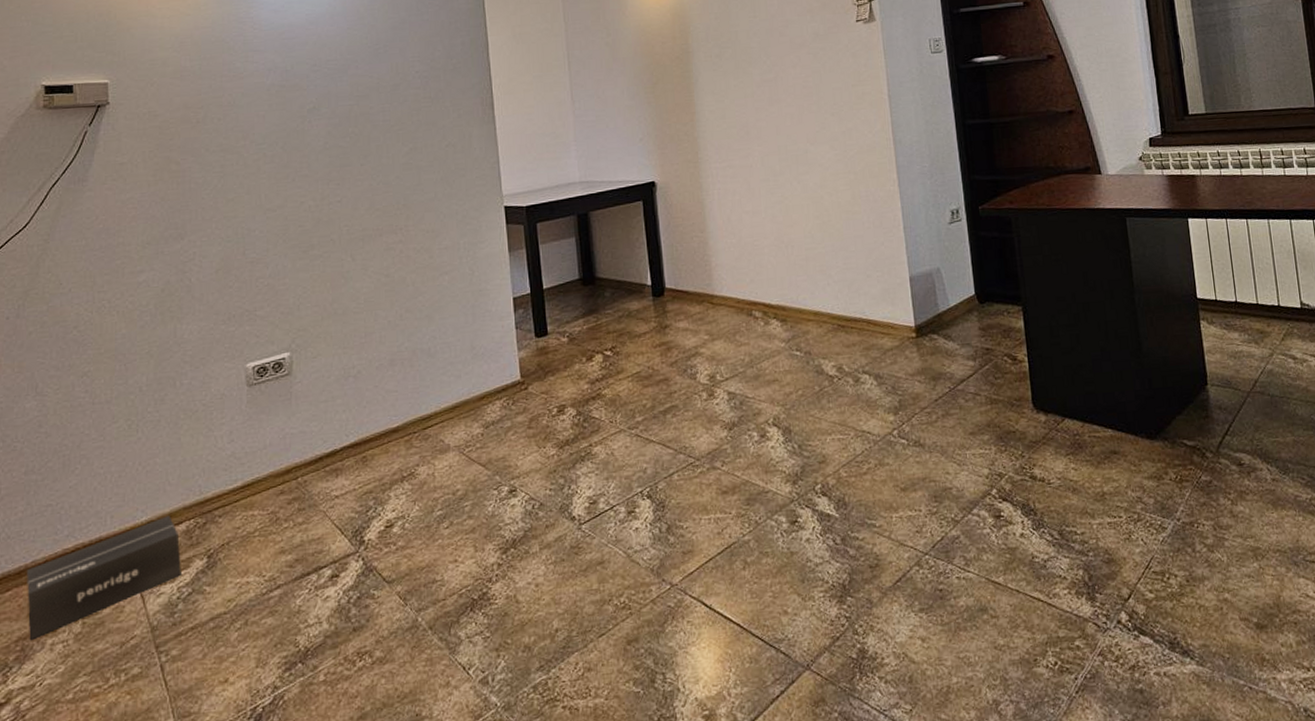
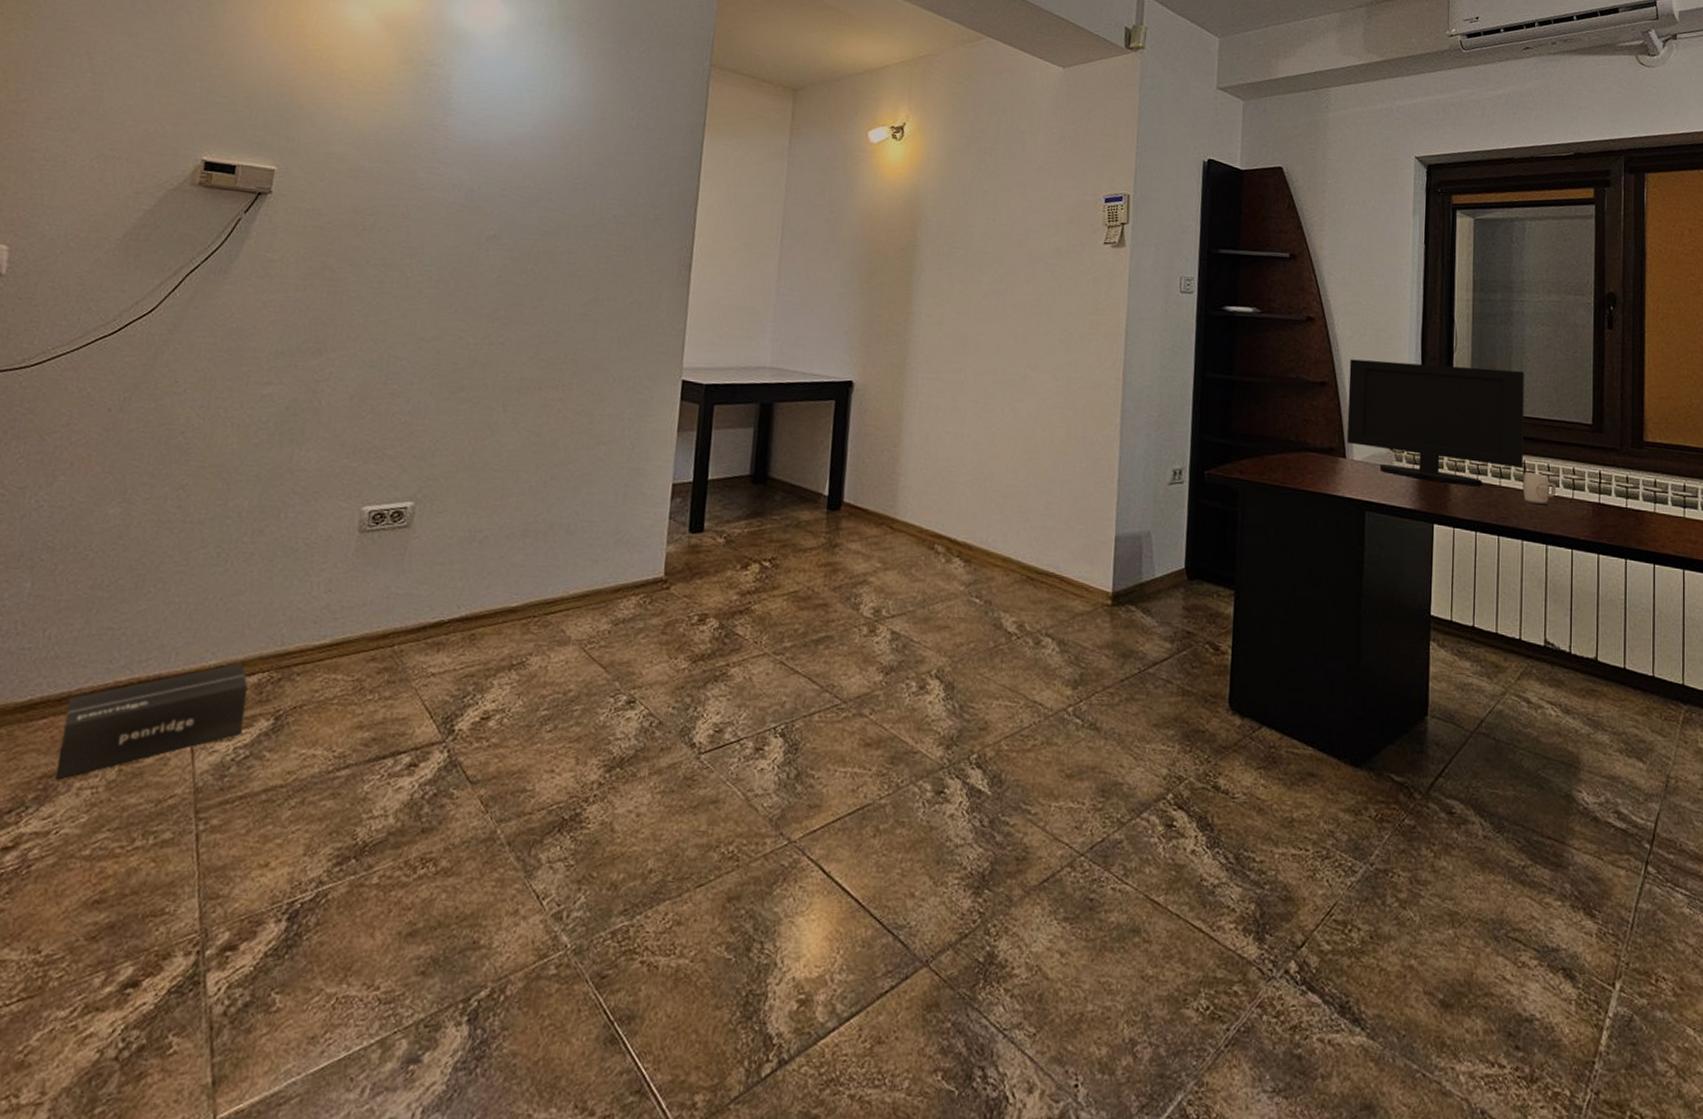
monitor: none [1091,70,1260,182] -> present [1346,359,1525,487]
mug: none [1261,159,1293,187] -> present [1523,472,1557,506]

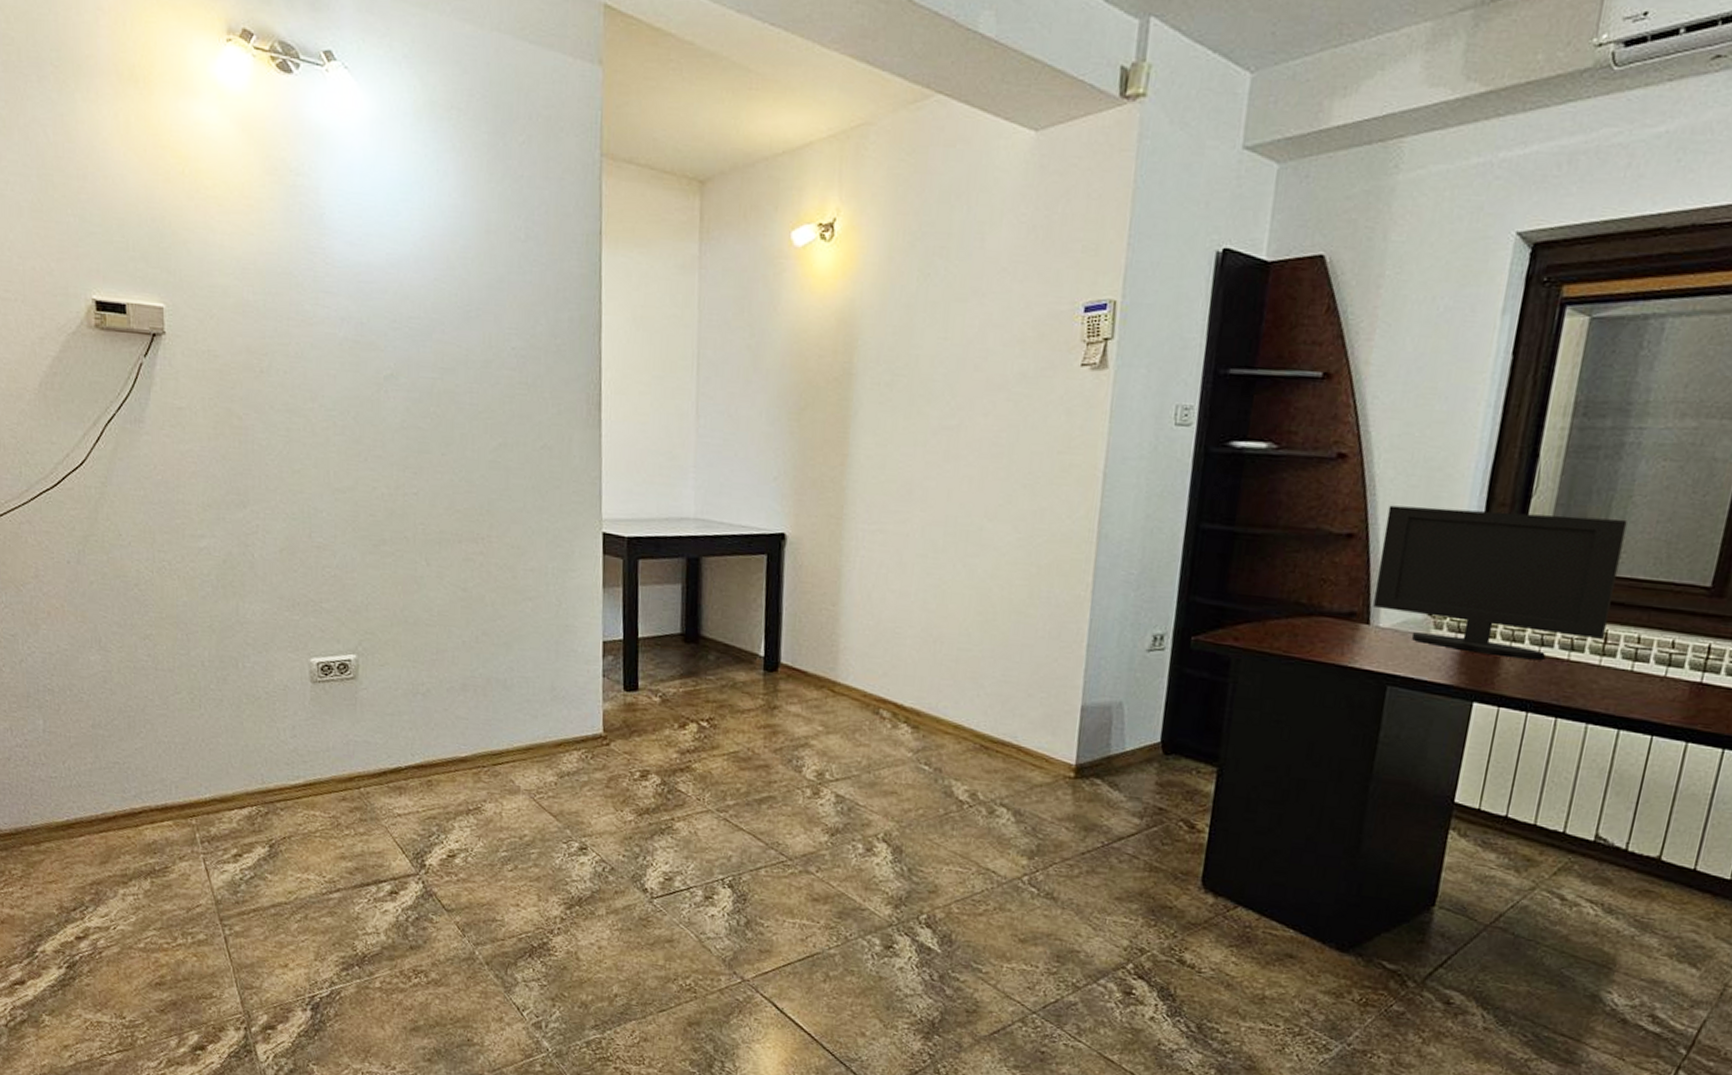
box: present [56,663,248,780] -> none [98,797,244,887]
mug: present [1523,472,1557,506] -> none [1597,645,1646,684]

